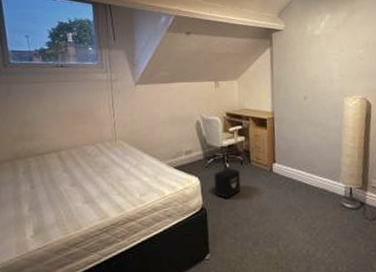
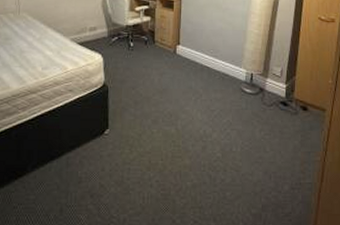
air purifier: present [213,167,240,198] -> none [116,46,143,77]

